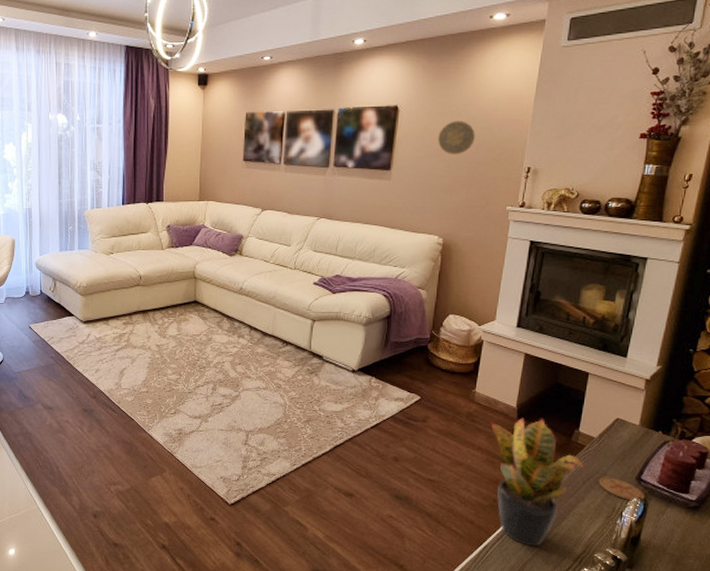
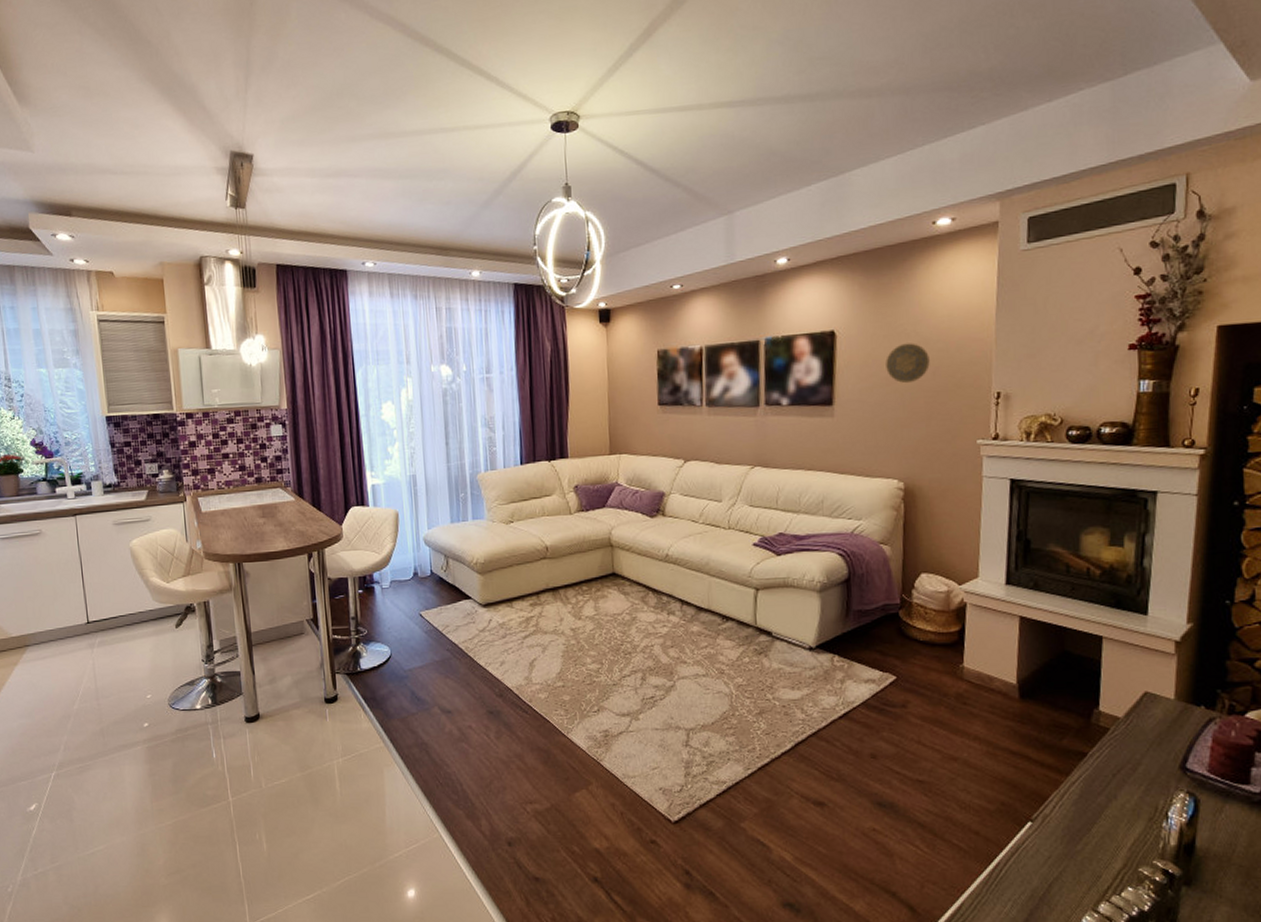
potted plant: present [490,418,586,547] -> none [986,697,1114,862]
coaster: present [598,477,645,501] -> none [1132,767,1195,797]

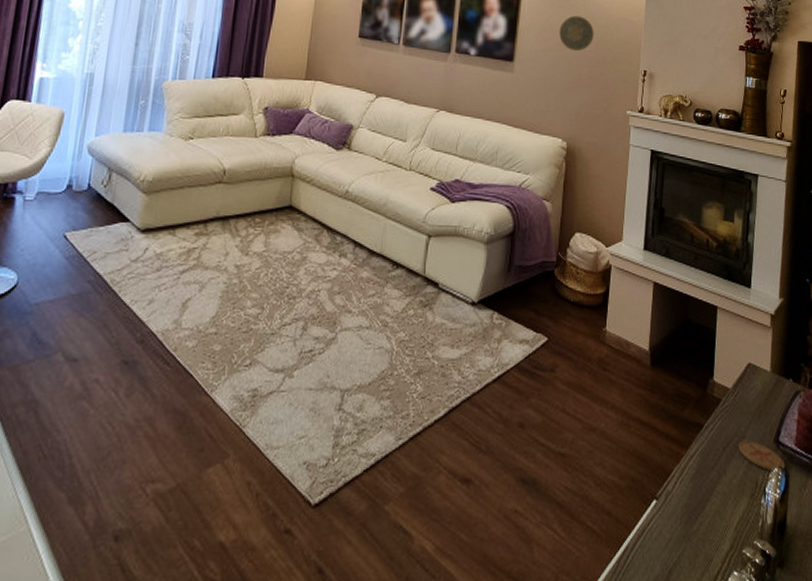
coaster: none [1132,767,1195,797] -> present [738,440,786,472]

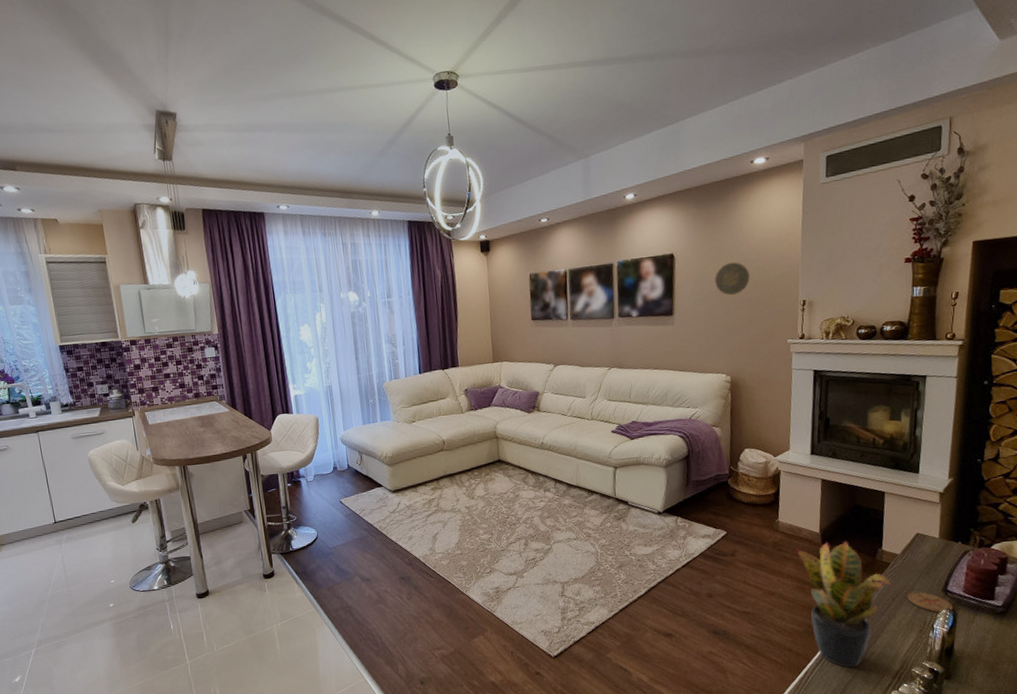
potted plant: none [623,364,724,544] -> present [797,541,893,668]

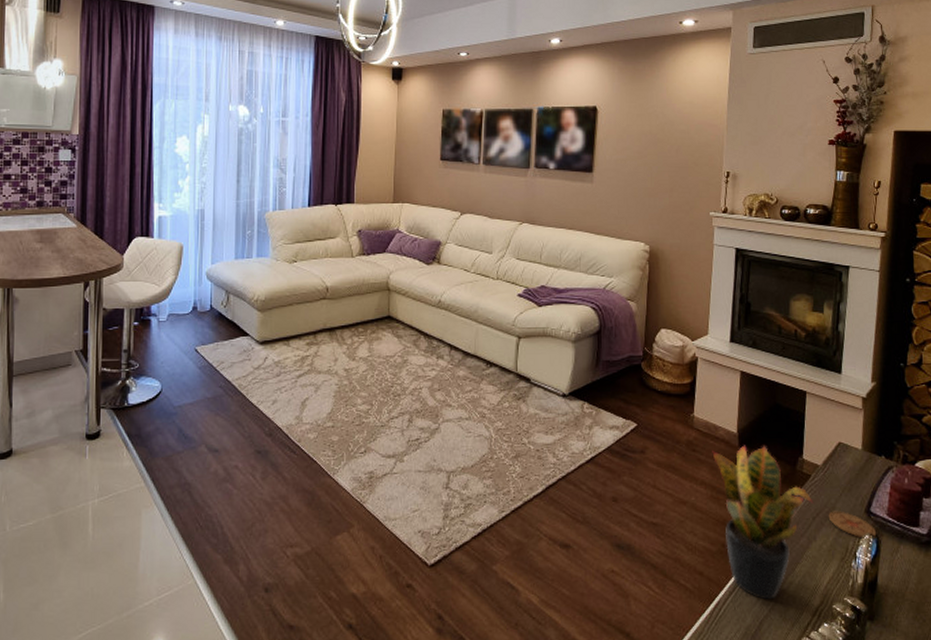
decorative plate: present [715,262,750,296] -> none [638,123,674,158]

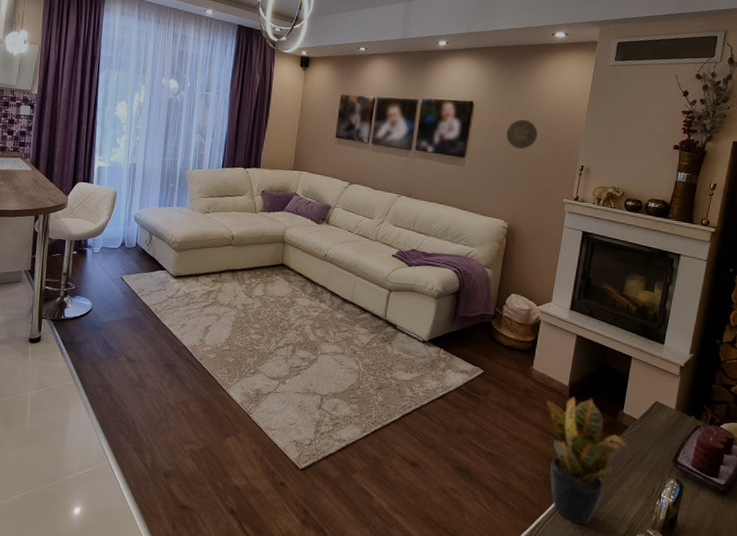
decorative plate: none [638,123,674,158] -> present [506,119,538,150]
coaster: present [828,510,877,539] -> none [640,458,681,483]

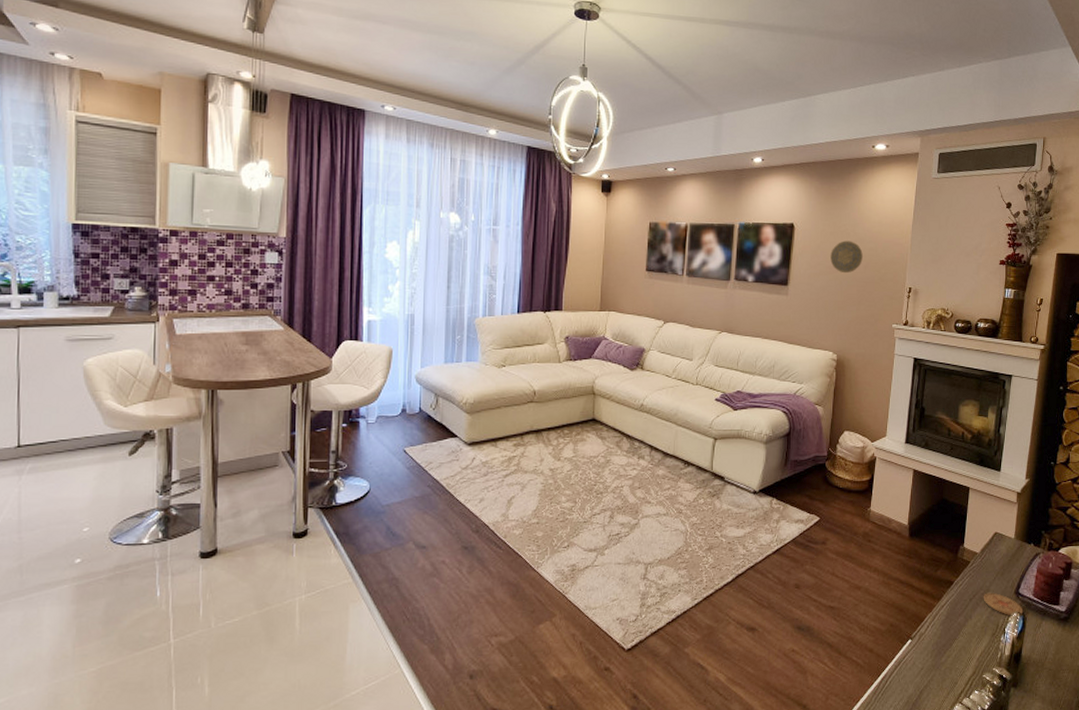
potted plant: present [545,396,629,525] -> none [885,535,971,672]
coaster: none [640,458,681,483] -> present [983,592,1024,616]

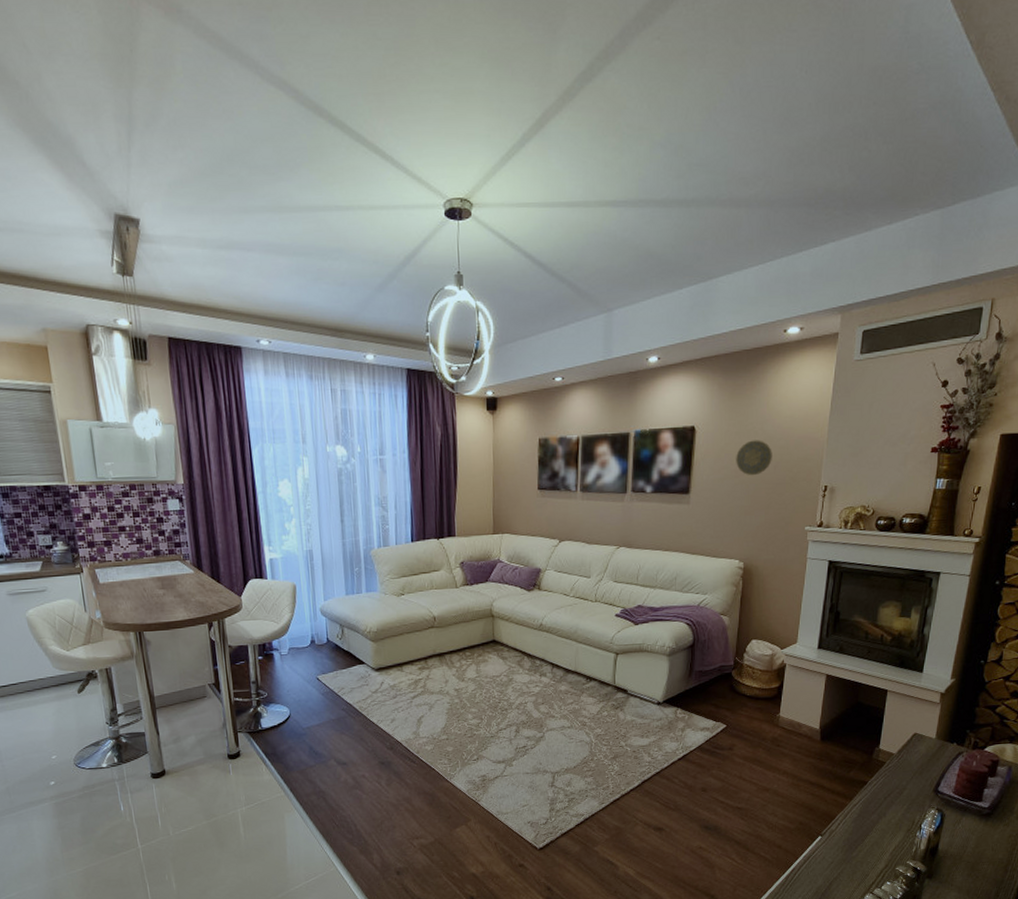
coaster: present [983,592,1024,616] -> none [899,791,942,813]

